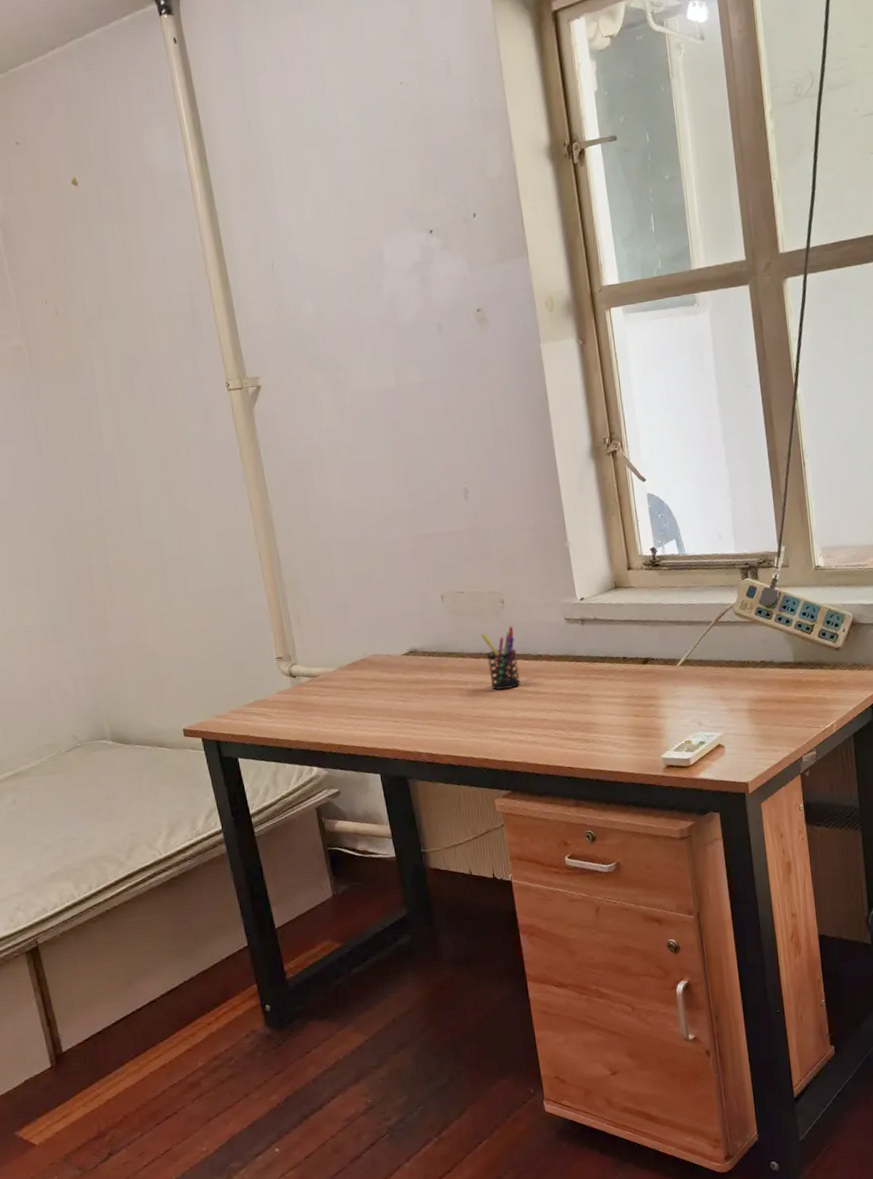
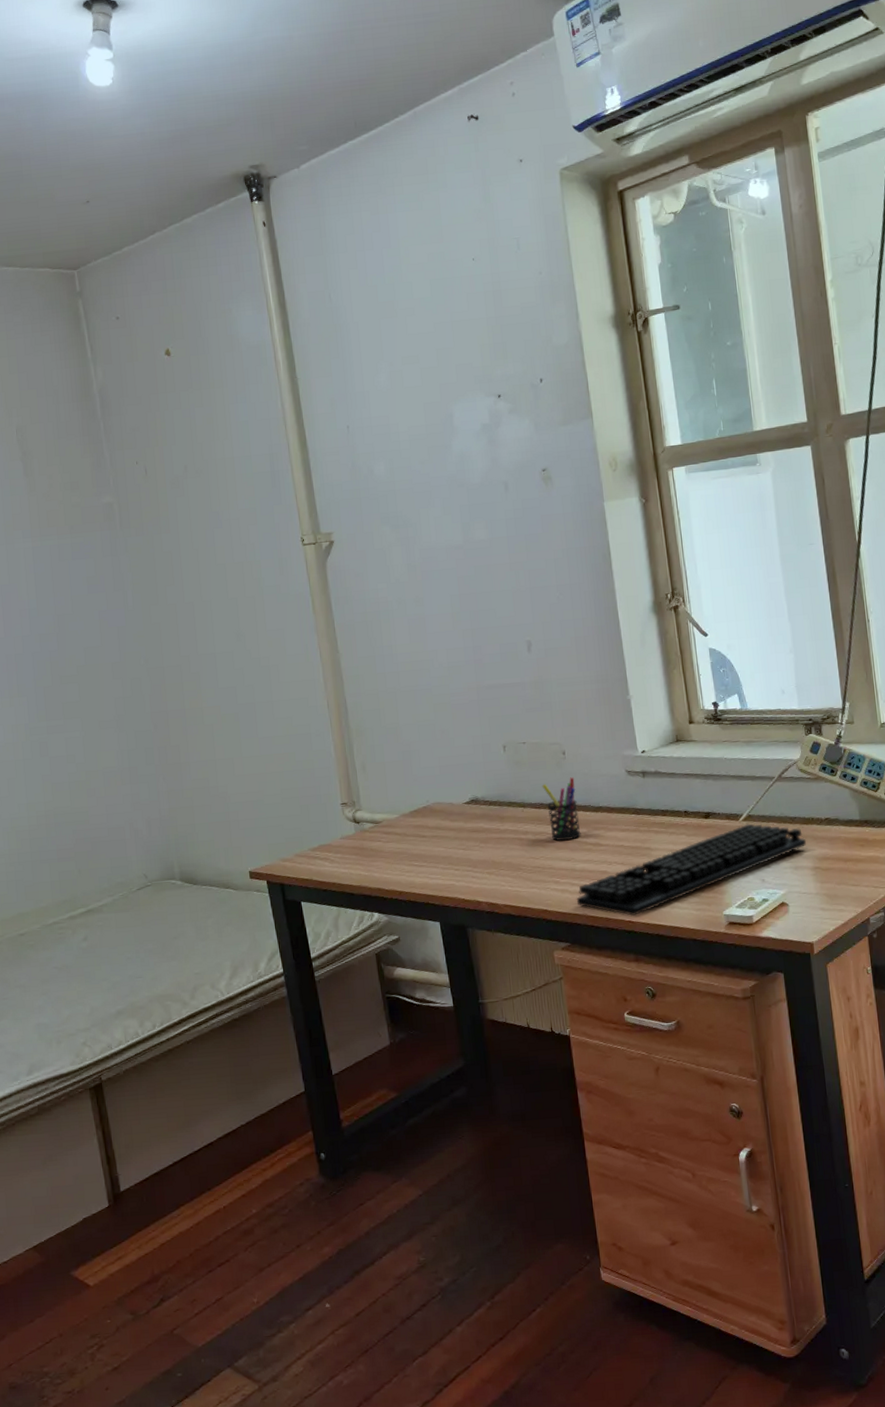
keyboard: none [516,668,743,762] -> present [576,823,807,916]

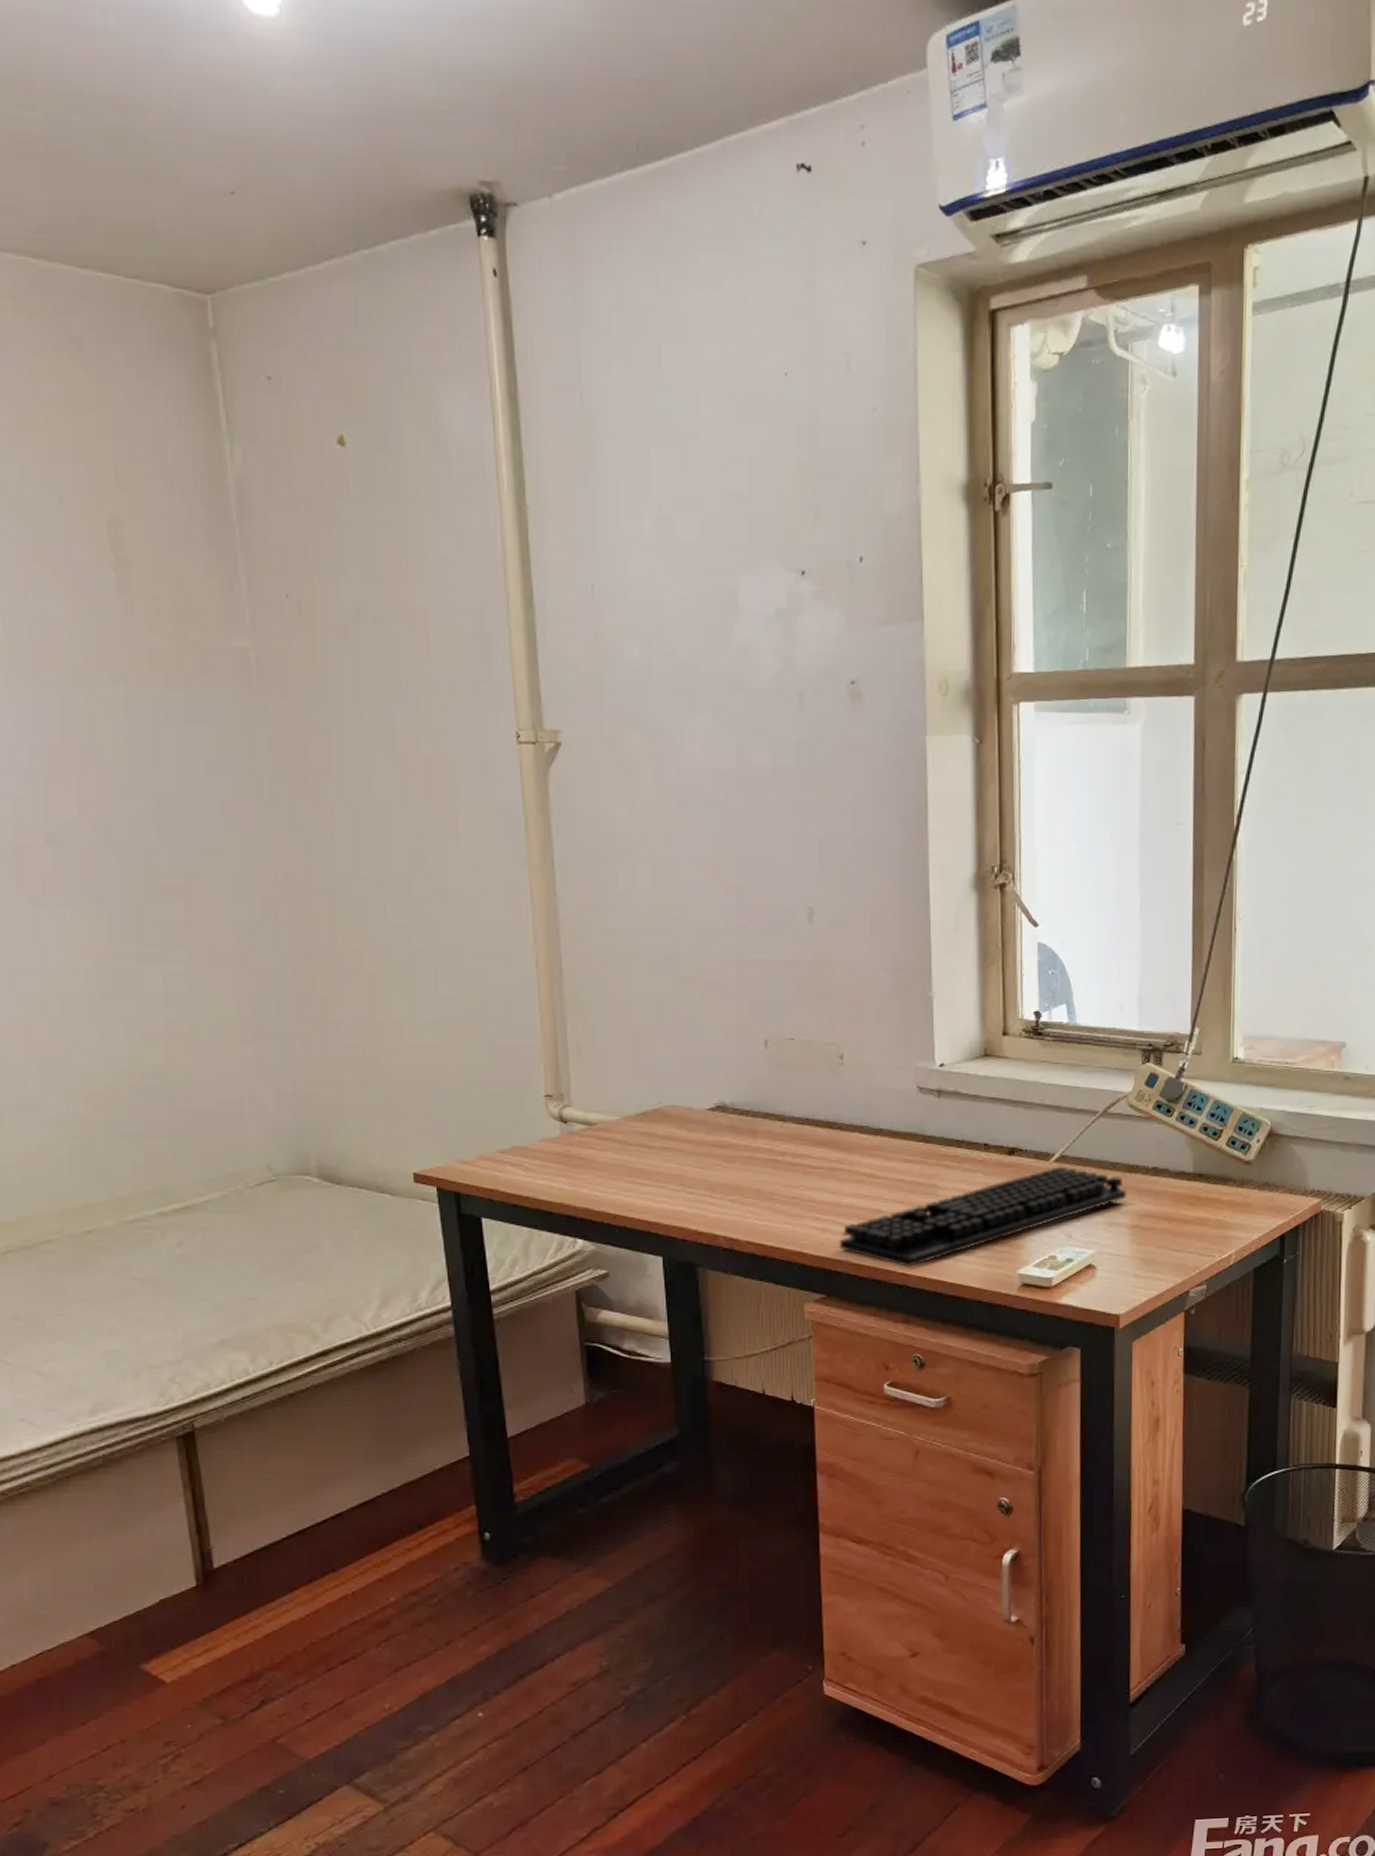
pen holder: present [542,777,581,841] -> none [809,1089,853,1168]

